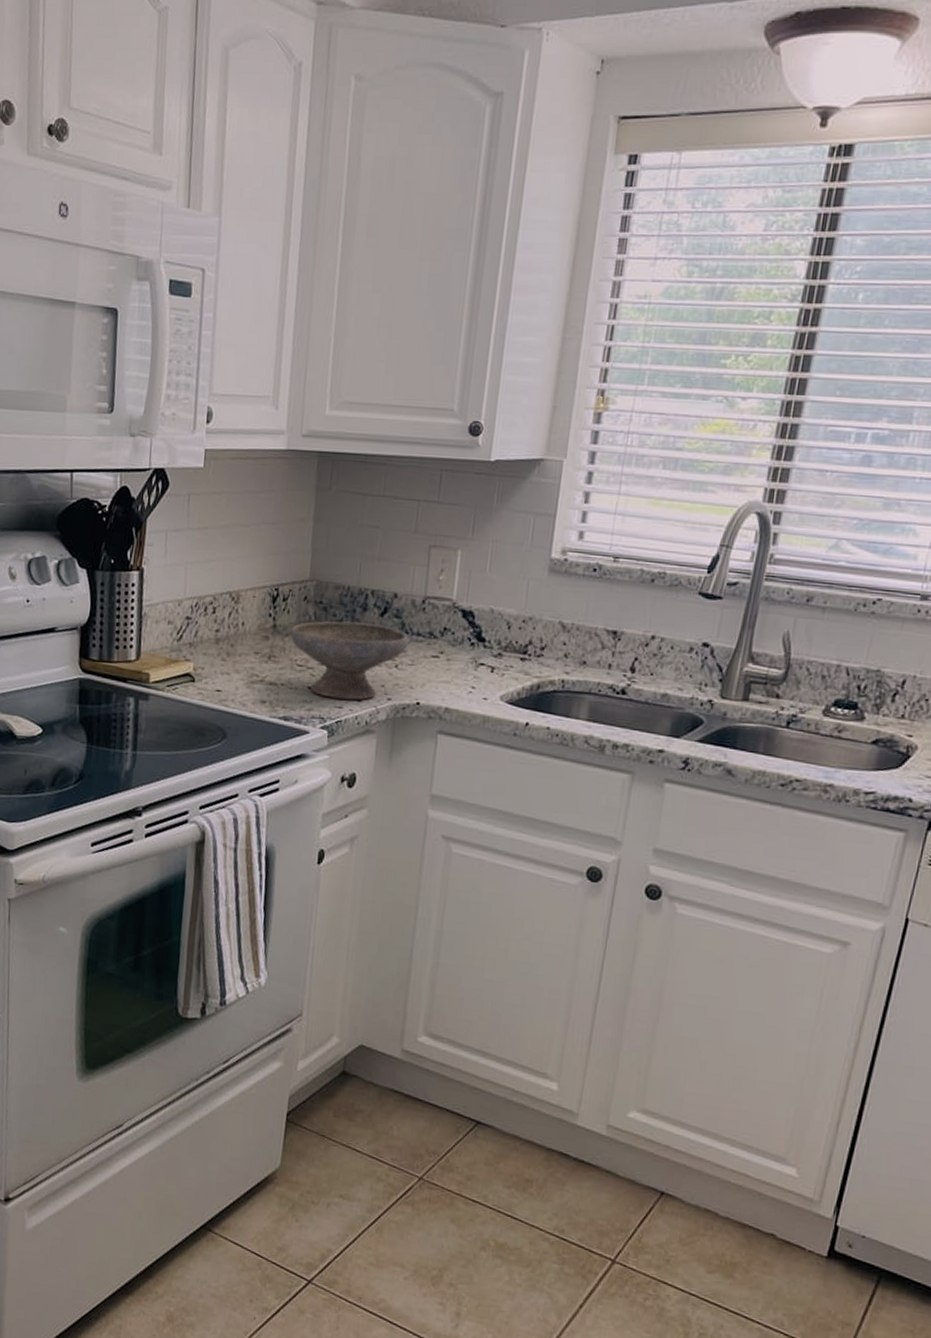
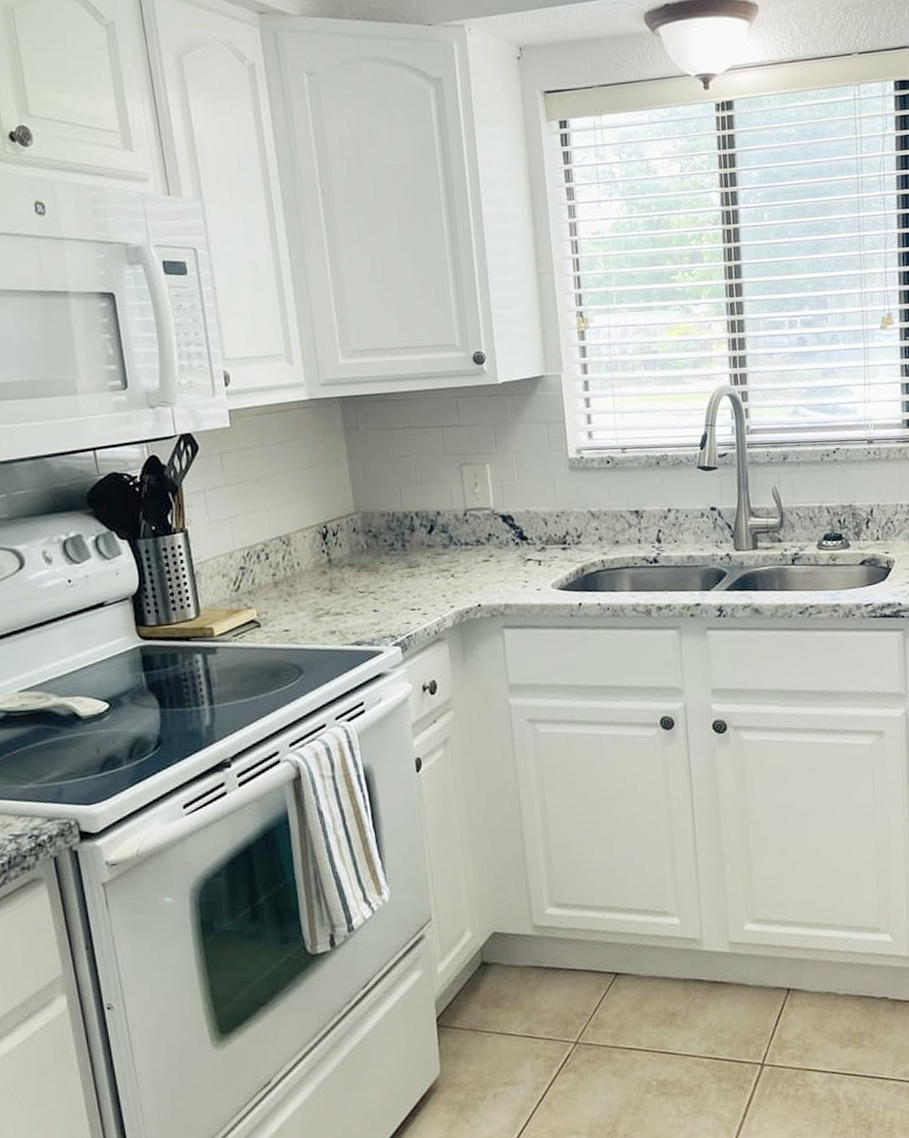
bowl: present [290,621,409,700] -> none [346,541,459,616]

